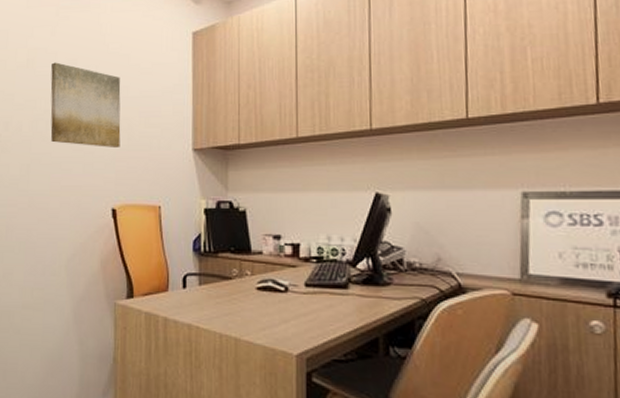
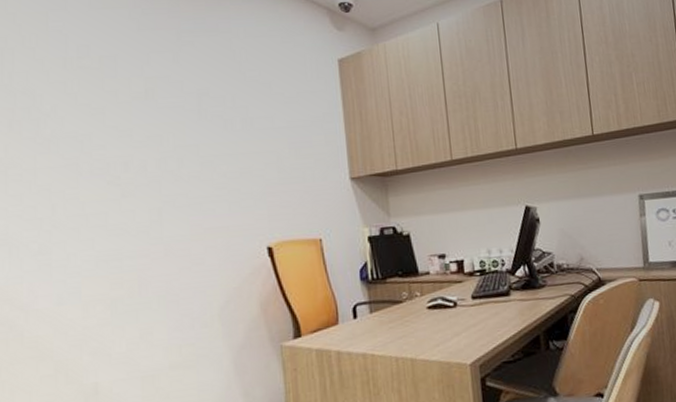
wall art: present [50,62,121,149] -> none [177,92,270,183]

